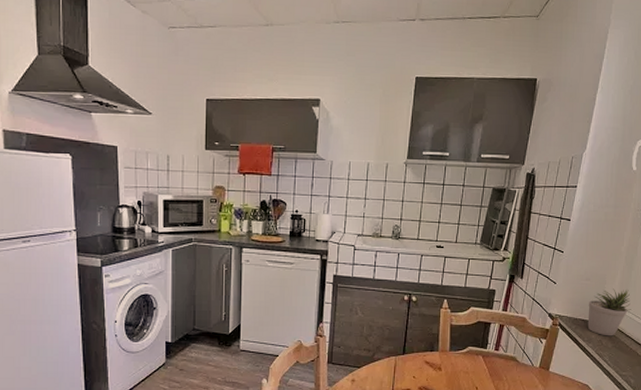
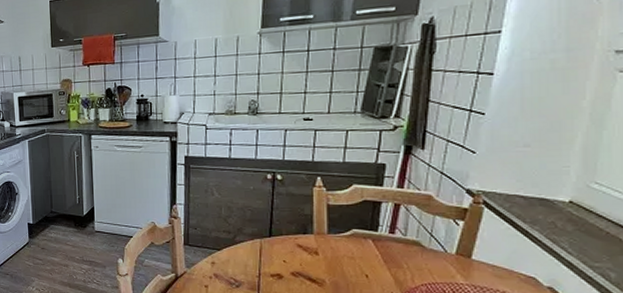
potted plant: present [587,288,631,336] -> none [529,155,605,217]

